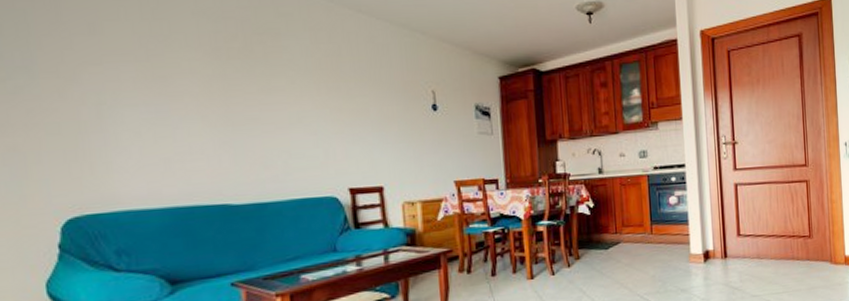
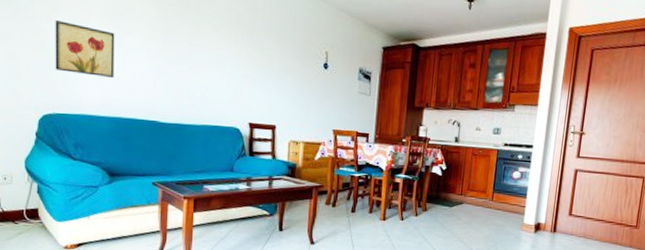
wall art: none [72,96,163,160] -> present [55,20,115,79]

